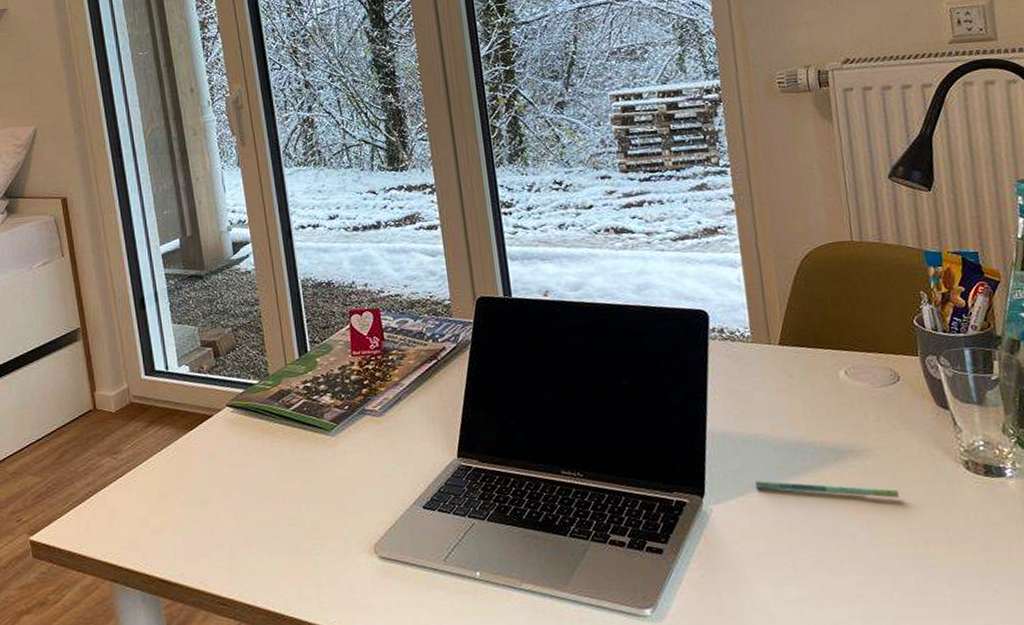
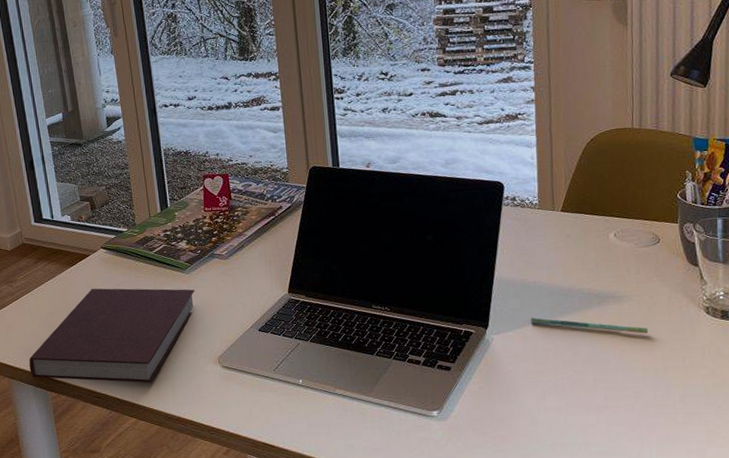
notebook: none [136,456,343,583] -> present [29,288,195,383]

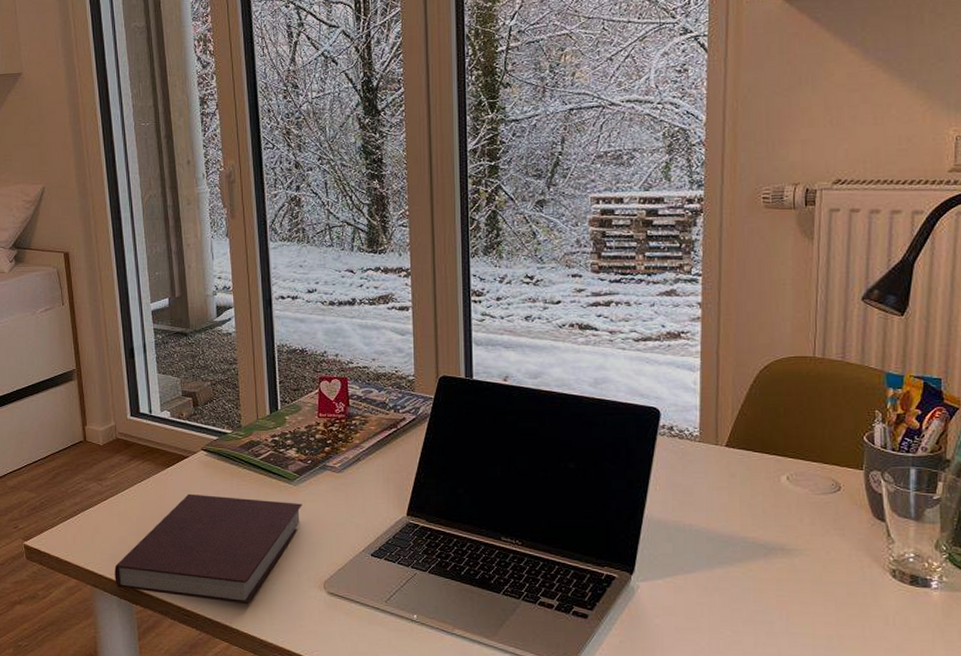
pen: present [531,317,648,334] -> none [684,566,821,595]

